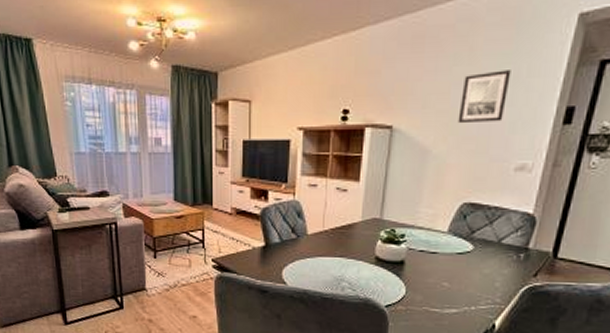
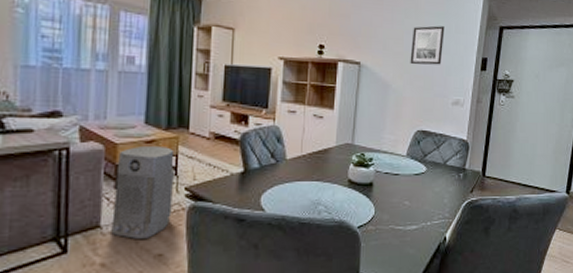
air purifier: none [154,221,202,302] -> present [111,146,175,239]

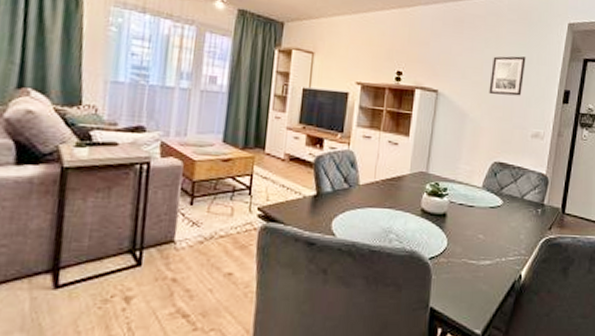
air purifier: present [111,146,175,239] -> none [184,164,250,256]

